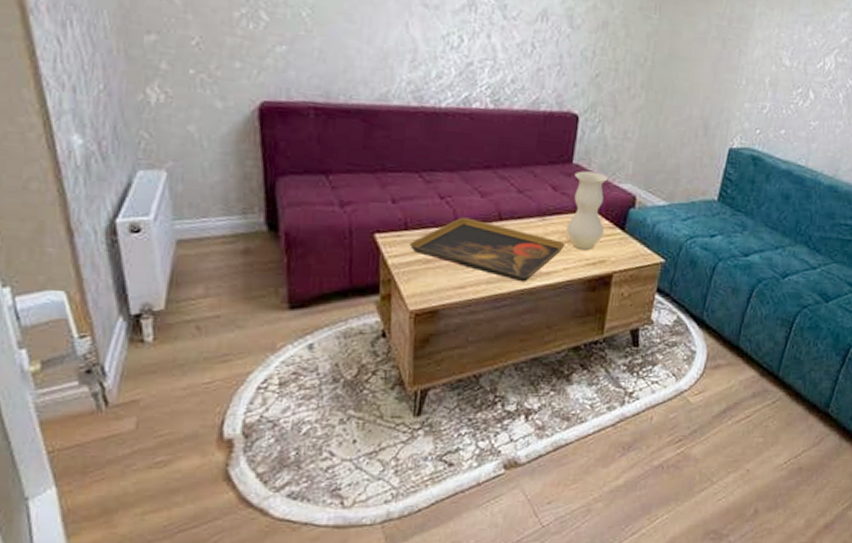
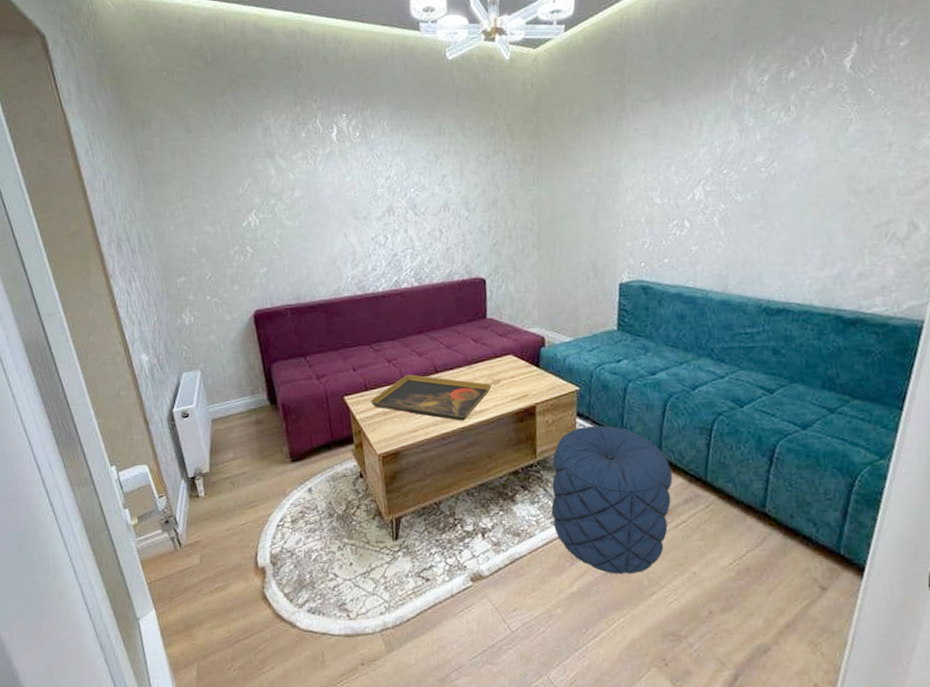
vase: present [566,171,608,250] -> none [490,322,523,388]
pouf: none [609,304,746,468] -> present [551,425,673,574]

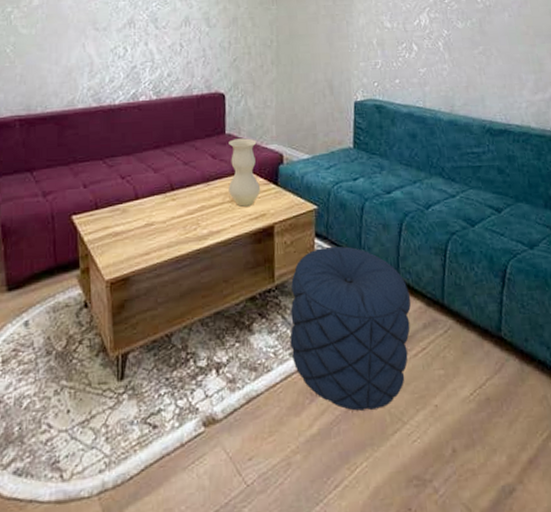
decorative tray: present [371,374,492,421] -> none [101,192,229,243]
vase: none [490,322,523,388] -> present [228,138,261,207]

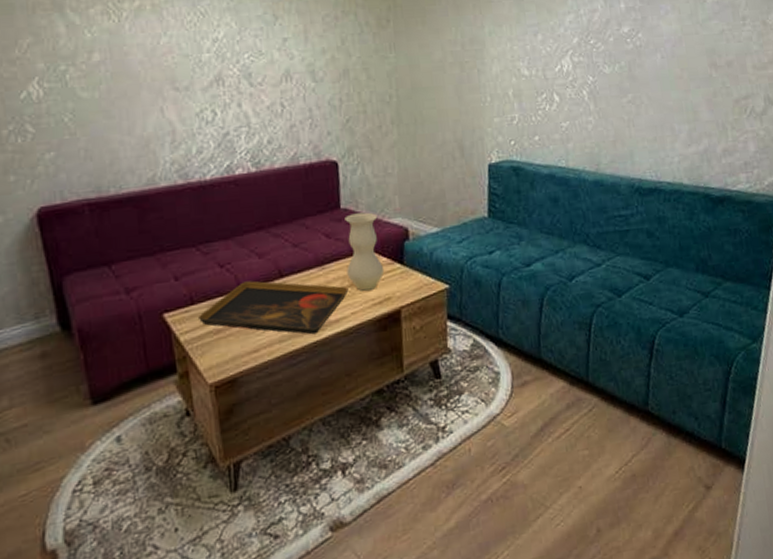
decorative tray: none [101,192,229,243] -> present [199,280,349,335]
pouf: present [290,246,411,411] -> none [422,327,554,500]

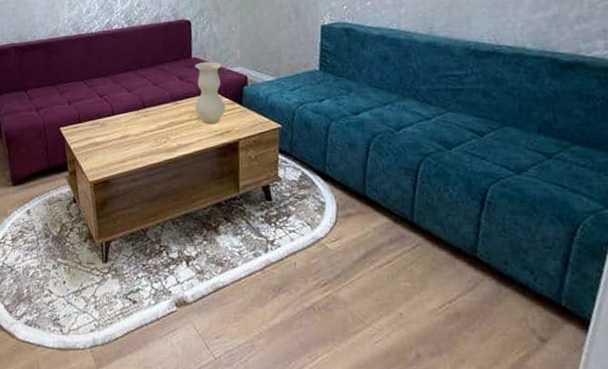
decorative tray: present [199,280,349,335] -> none [84,109,196,154]

